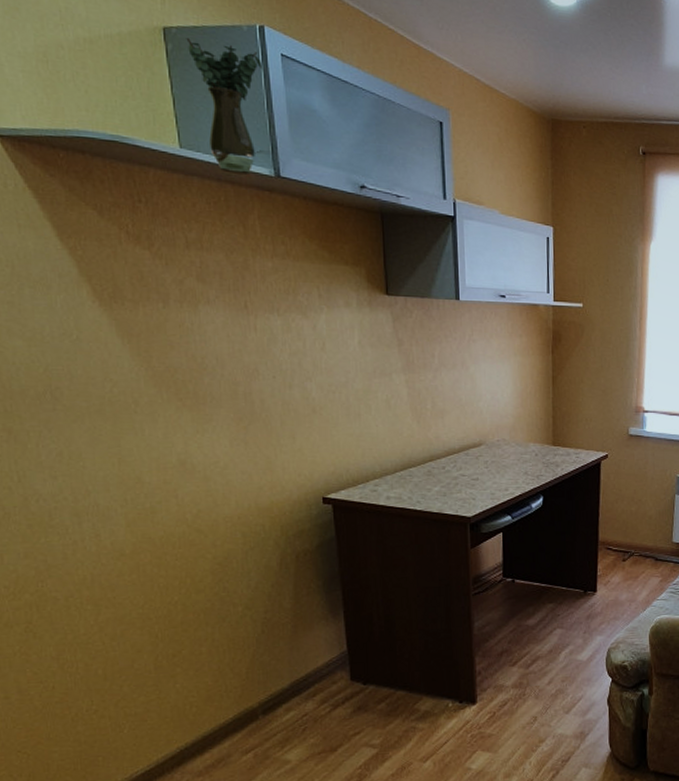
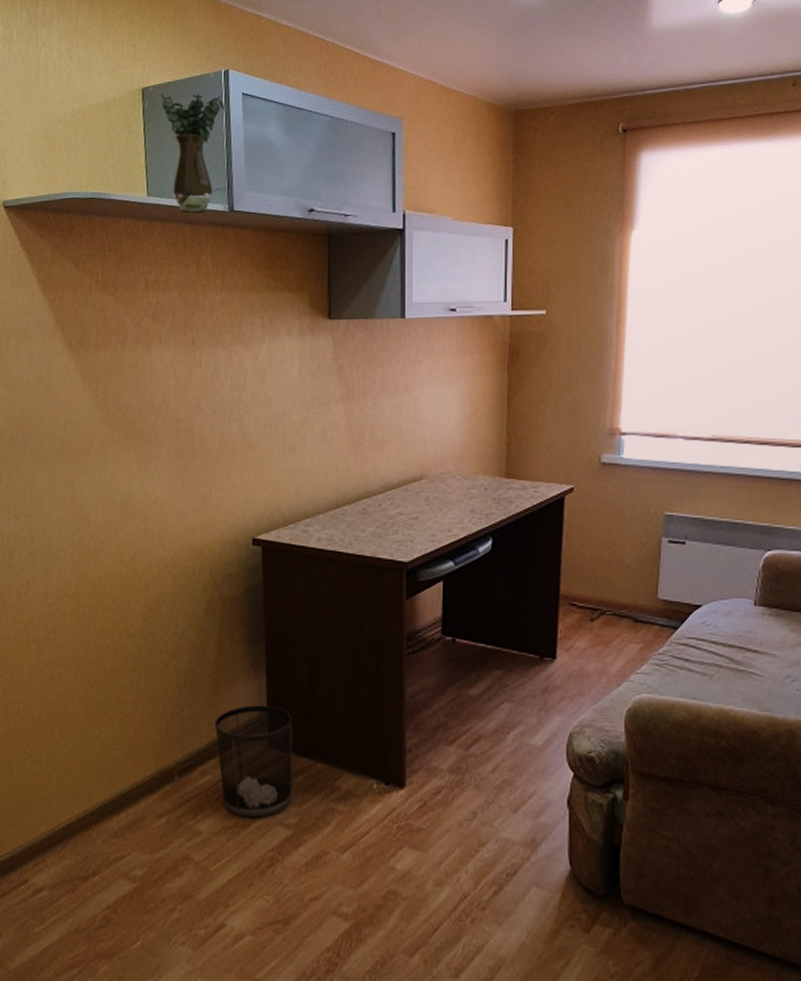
waste bin: none [296,646,375,744] -> present [214,705,293,818]

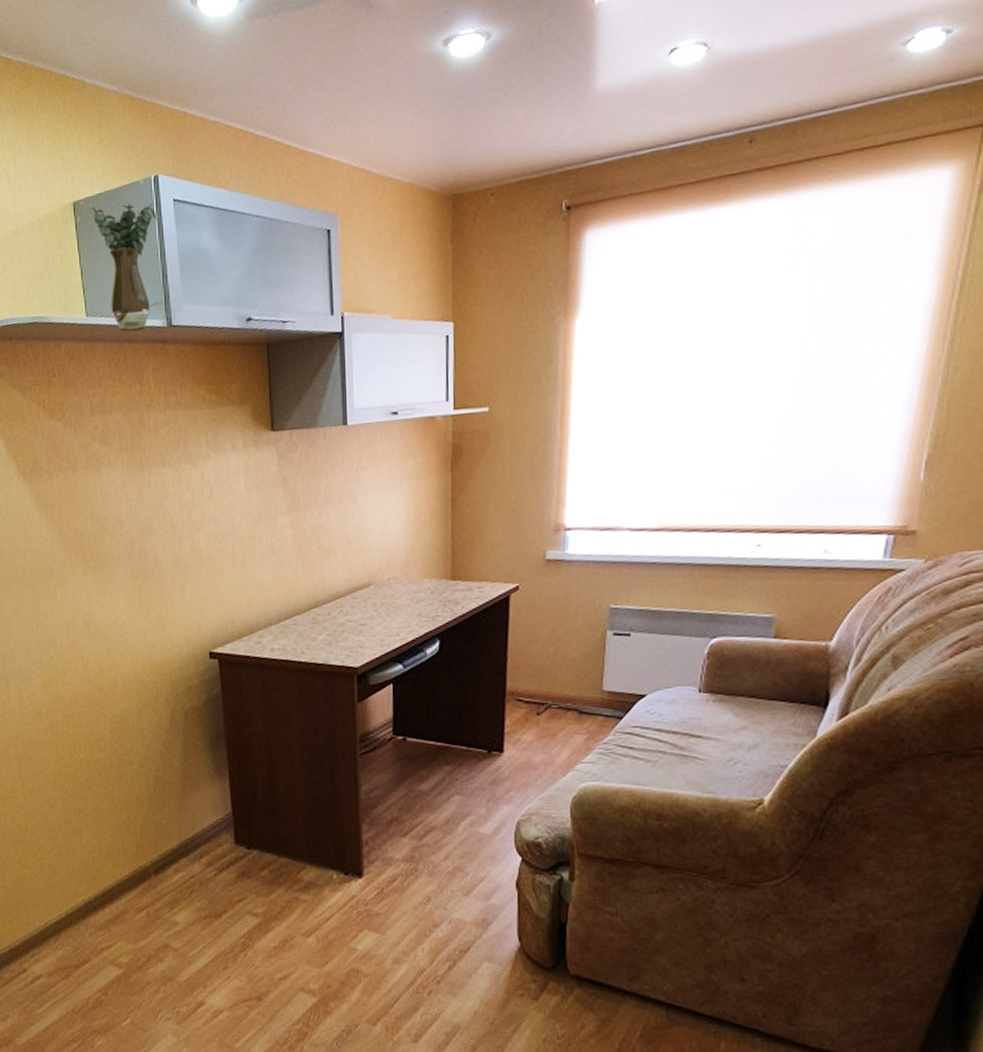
waste bin: present [214,705,293,818] -> none [184,807,259,909]

